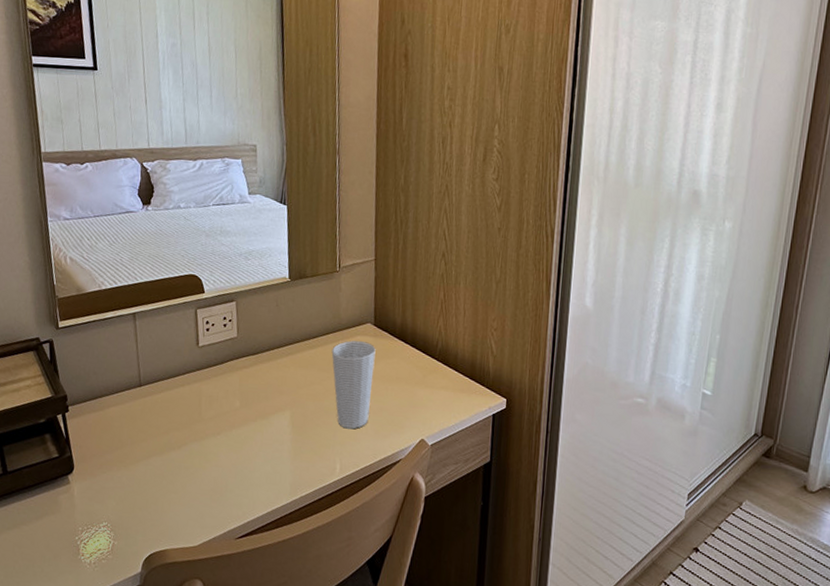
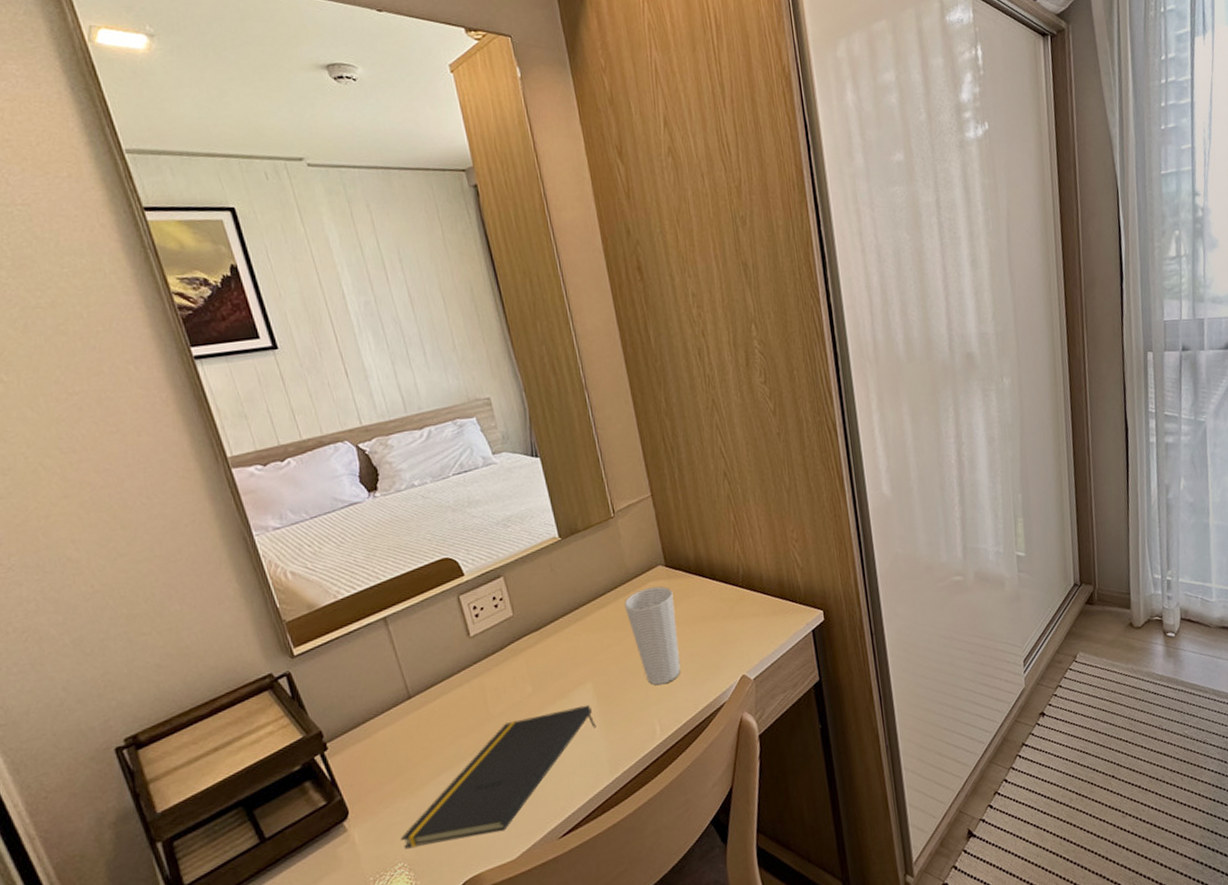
notepad: none [109,427,286,520] -> present [400,705,597,848]

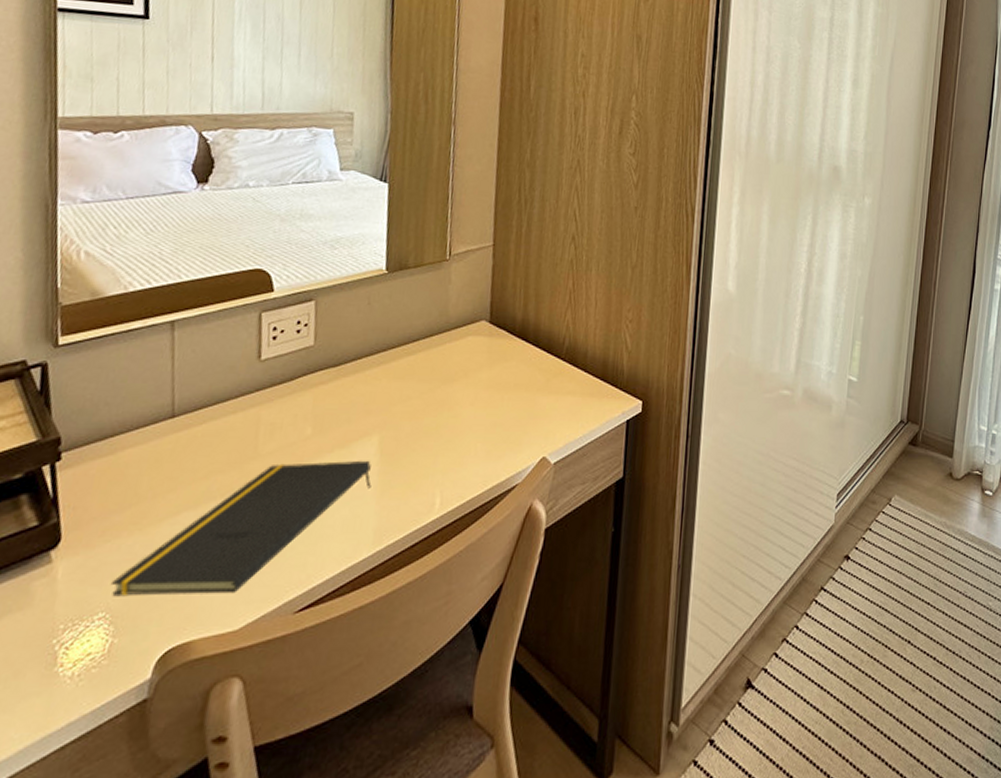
cup: present [624,586,681,685] -> none [435,342,491,452]

